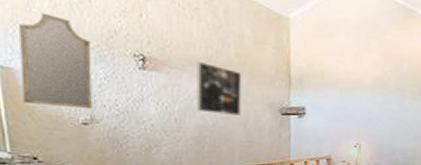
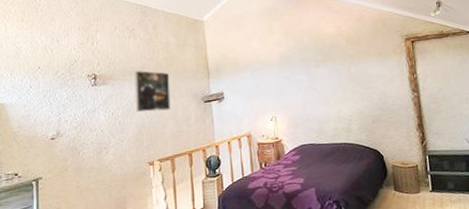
home mirror: present [20,12,92,108] -> none [9,57,58,129]

